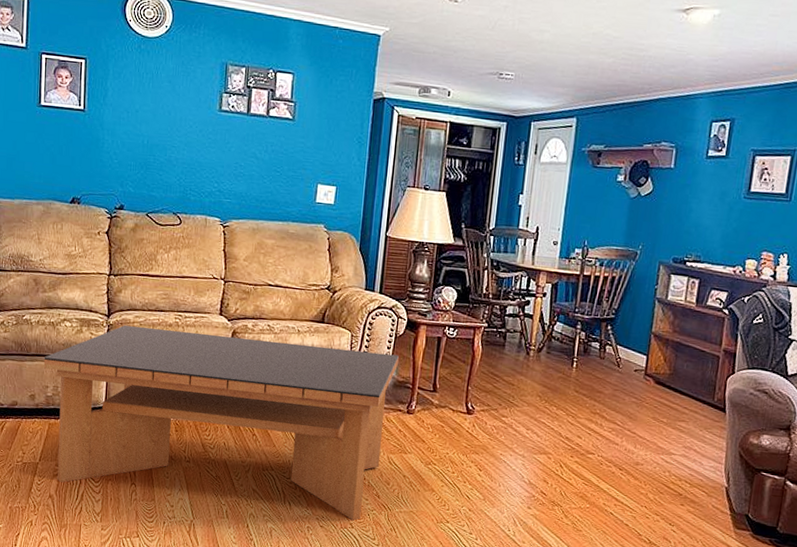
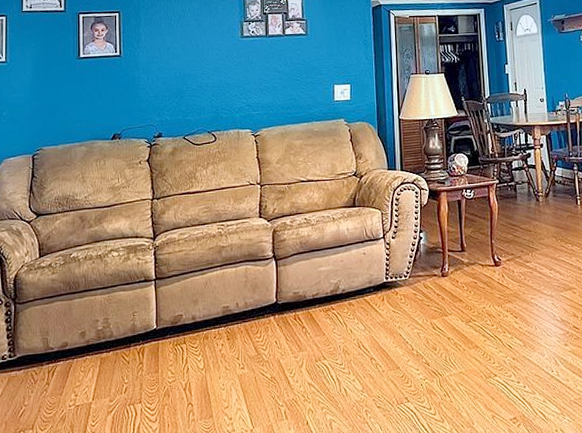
coffee table: present [43,325,399,521] -> none [93,224,427,418]

